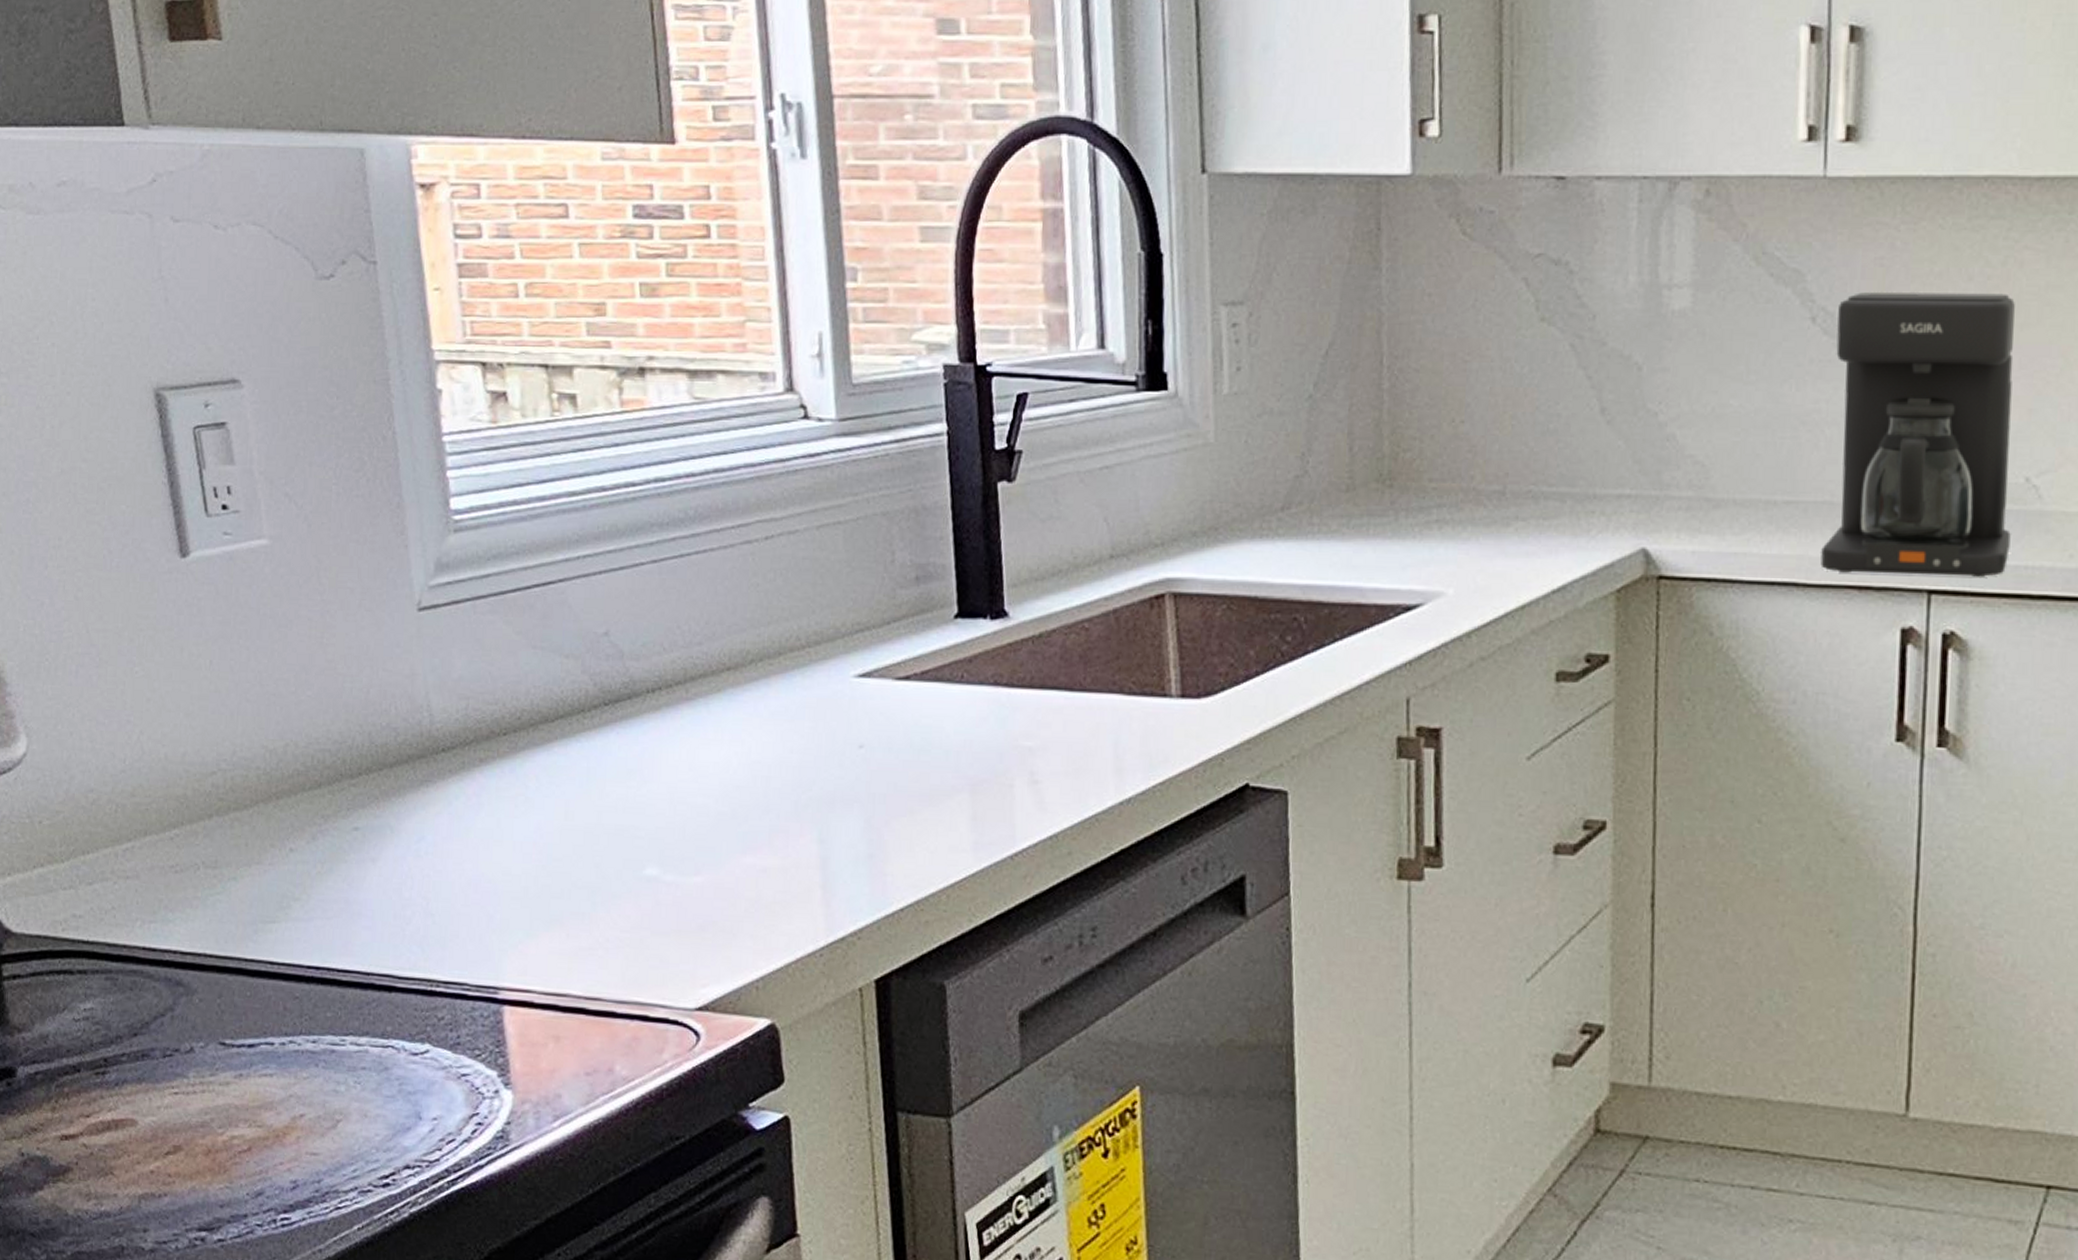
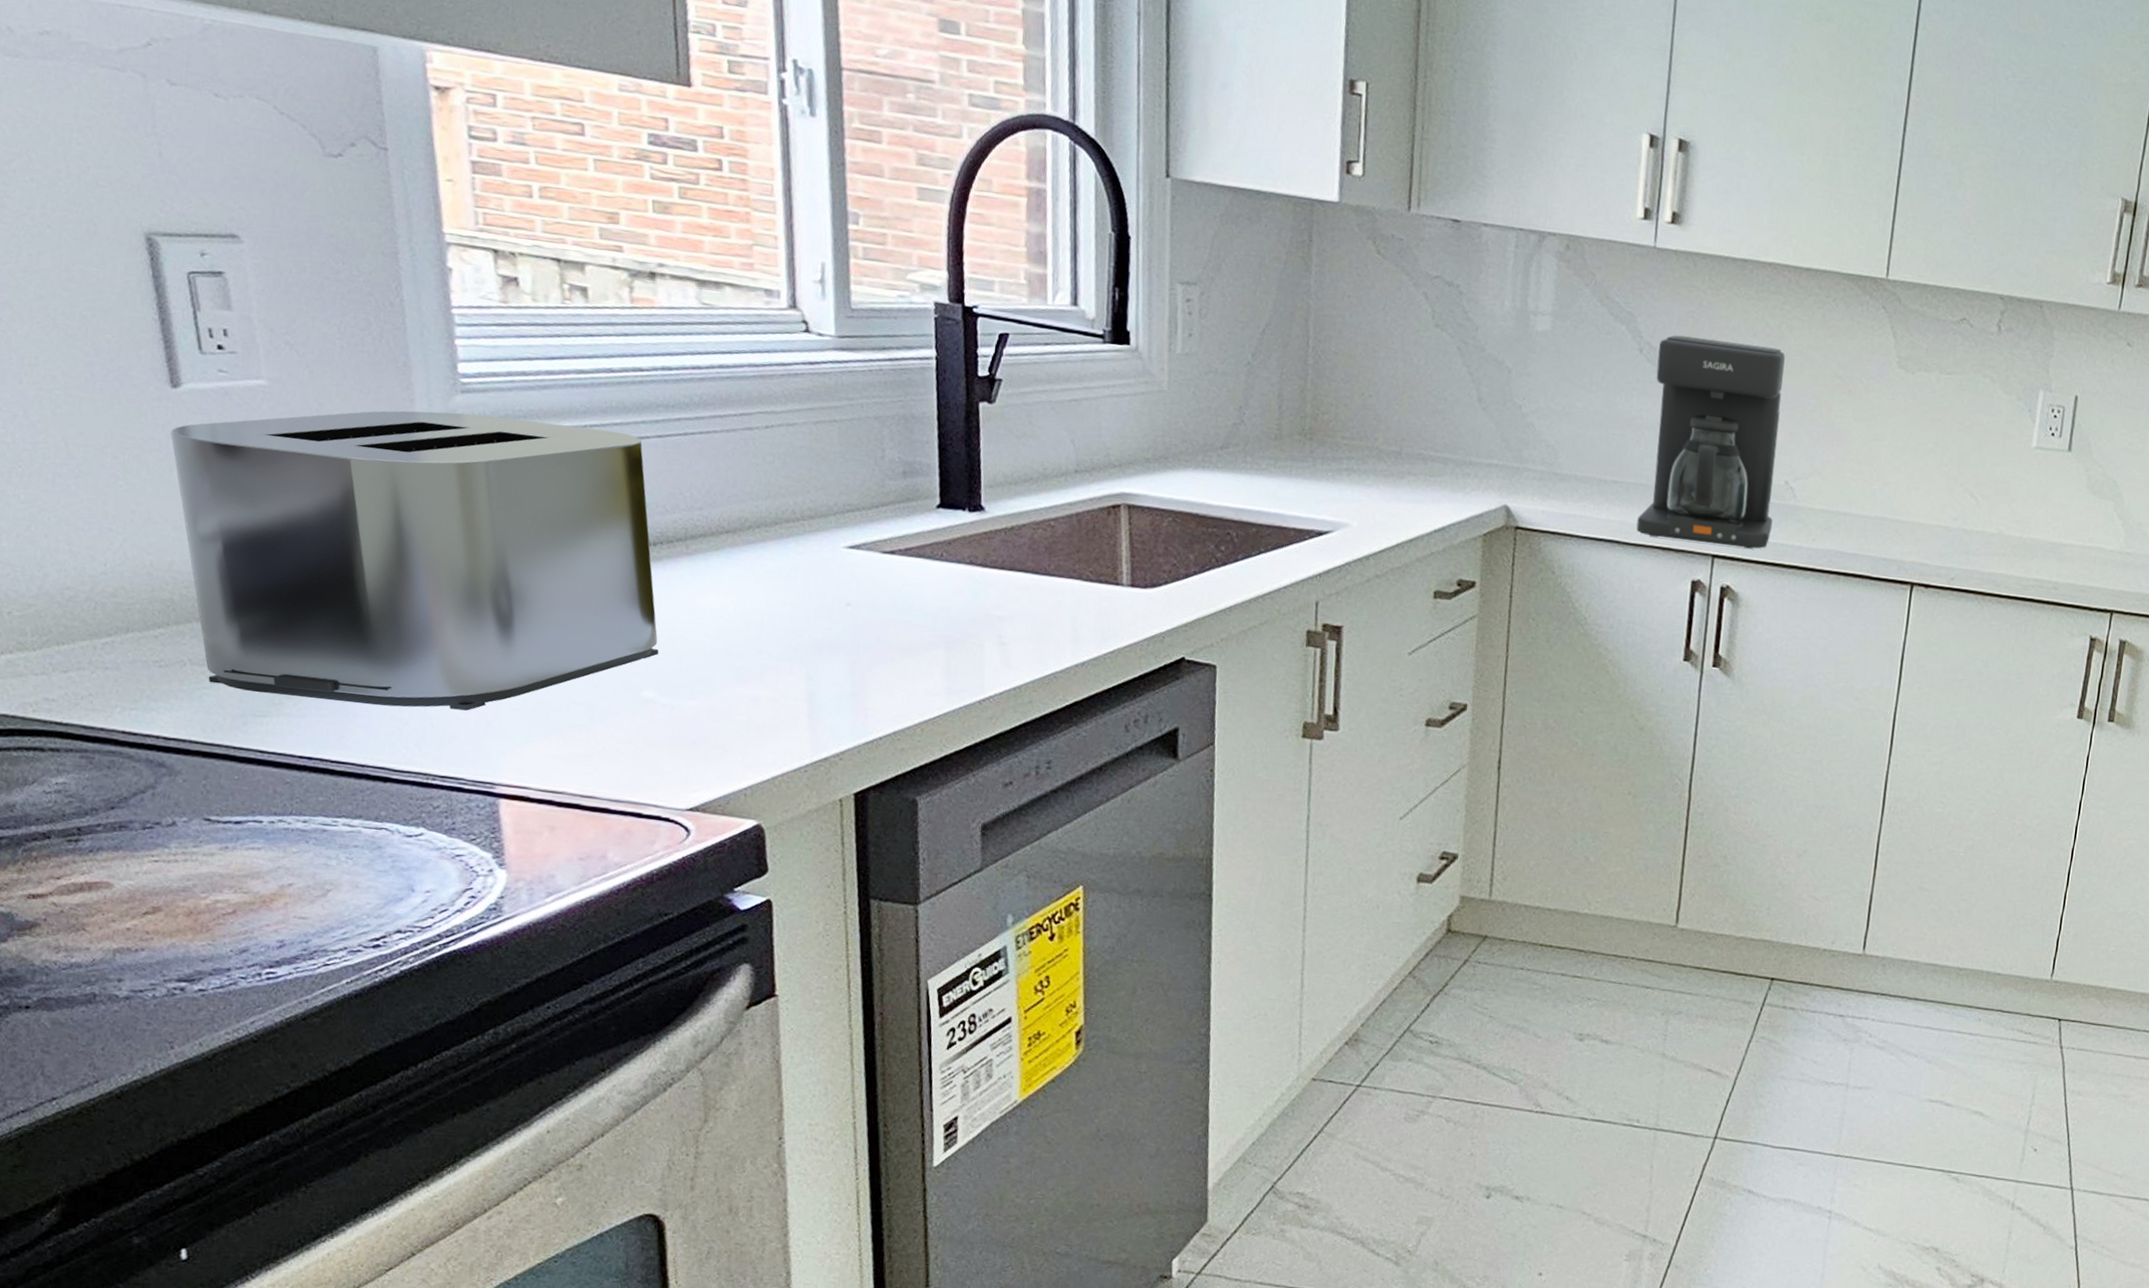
toaster: none [181,555,661,904] -> present [171,410,659,711]

